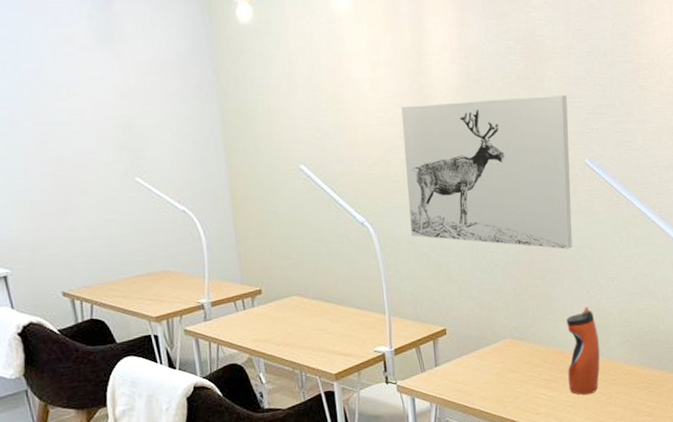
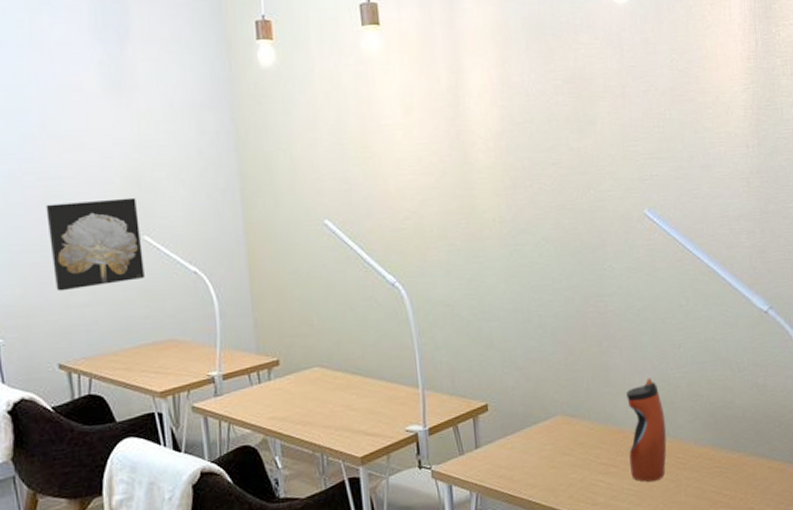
wall art: none [44,142,138,227] -> present [46,197,145,292]
wall art: present [401,95,573,249] -> none [437,138,632,312]

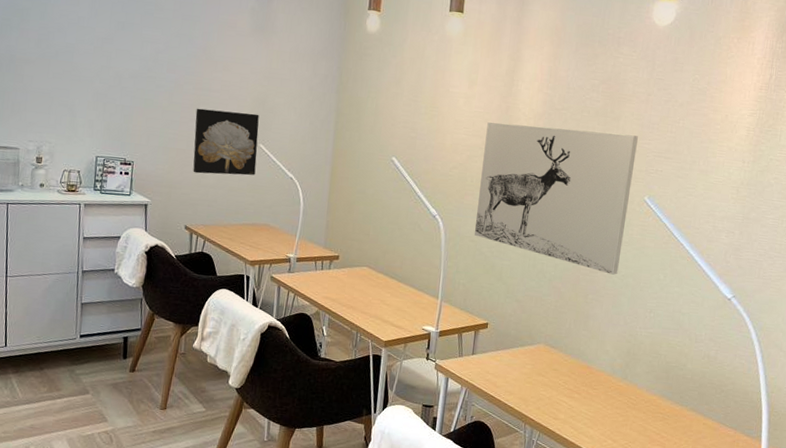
wall art: none [437,138,632,312] -> present [475,122,638,275]
water bottle: present [626,378,667,482] -> none [590,331,627,413]

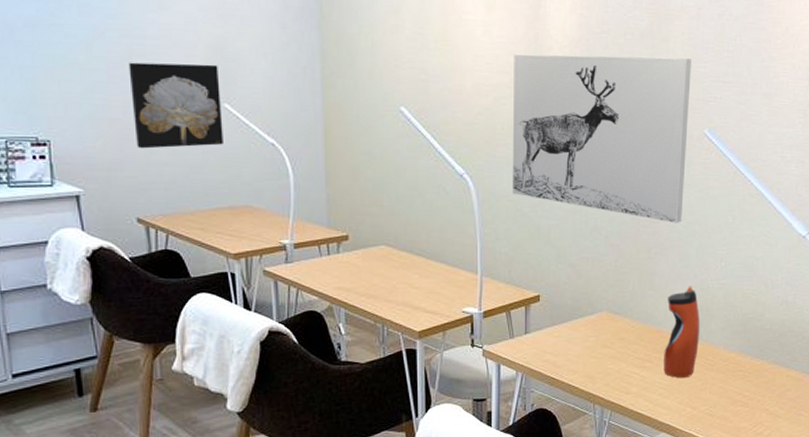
water bottle: none [590,331,627,413] -> present [663,286,701,379]

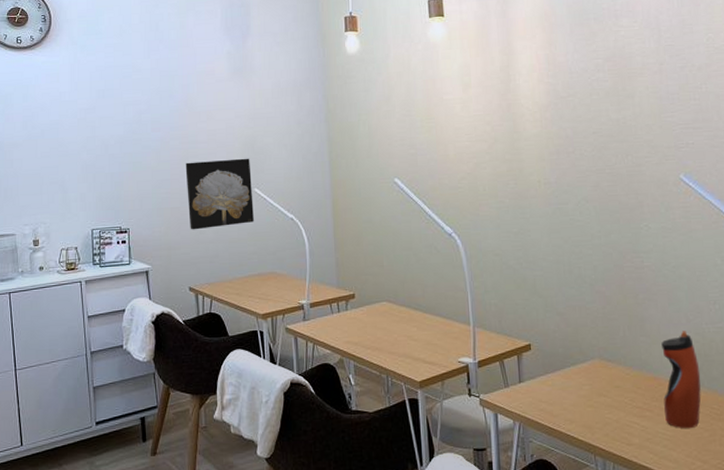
wall art: present [513,54,691,223] -> none [490,110,667,268]

